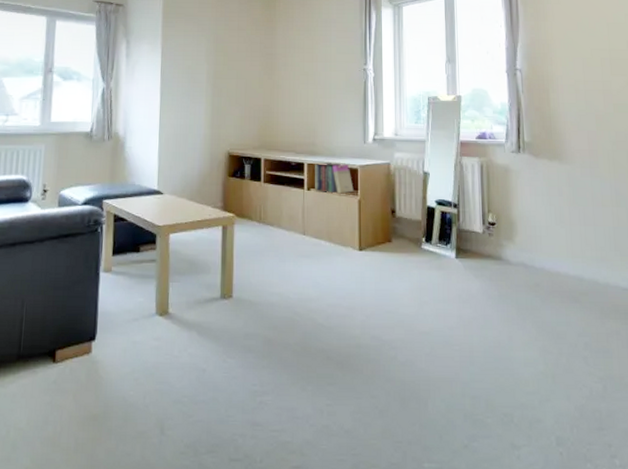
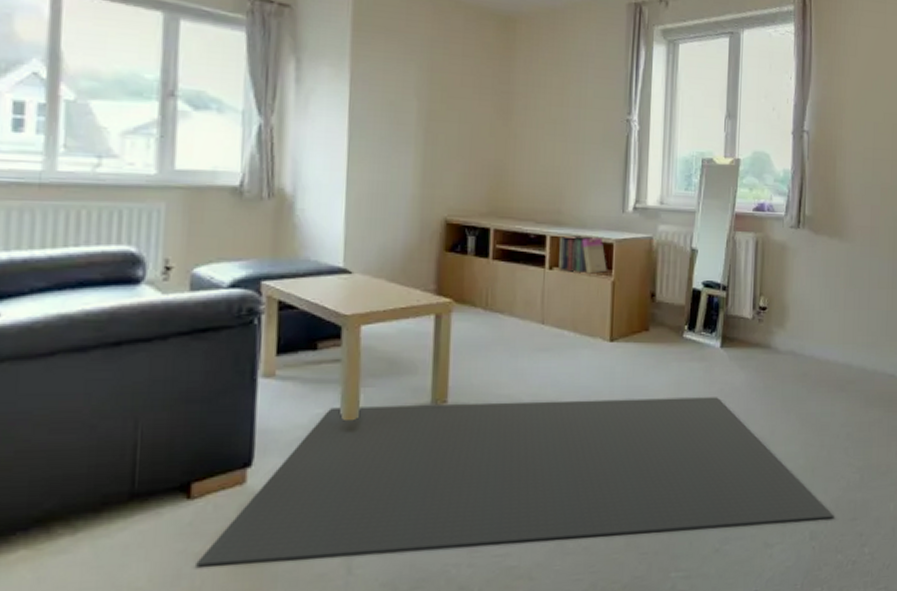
rug: none [57,297,580,426] -> present [196,397,834,567]

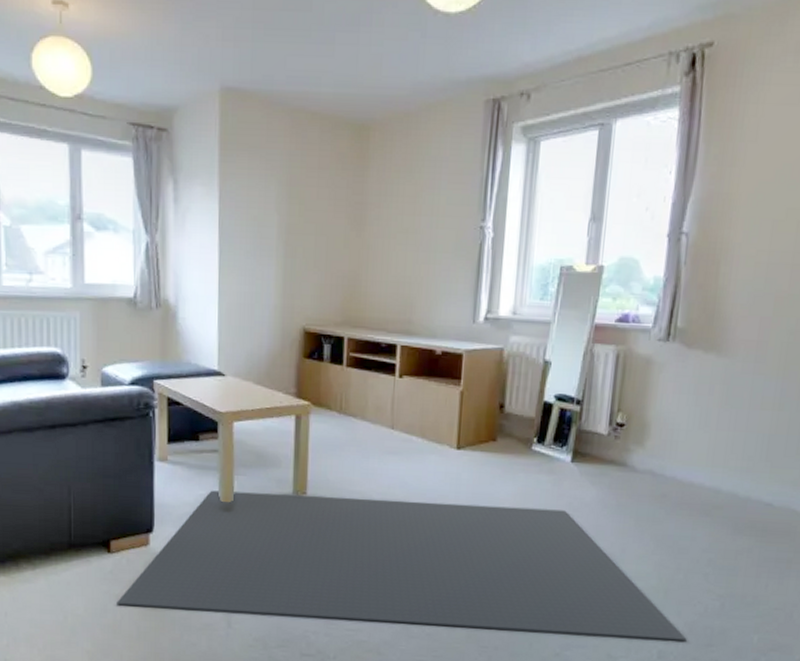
books: present [559,235,607,274] -> none [408,345,456,383]

